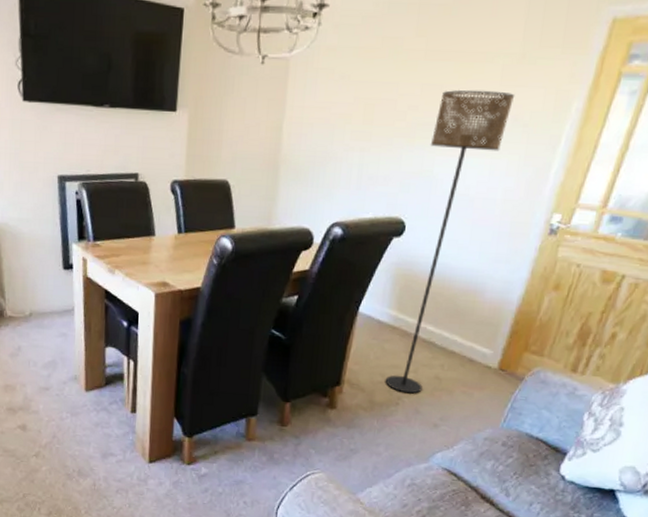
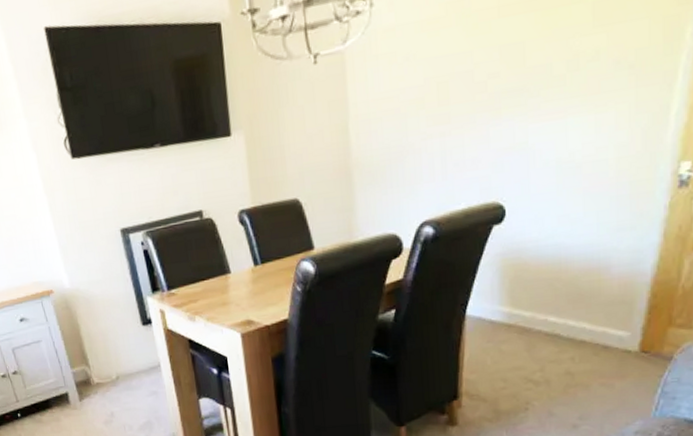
floor lamp: present [385,89,515,394] -> none [508,33,614,396]

